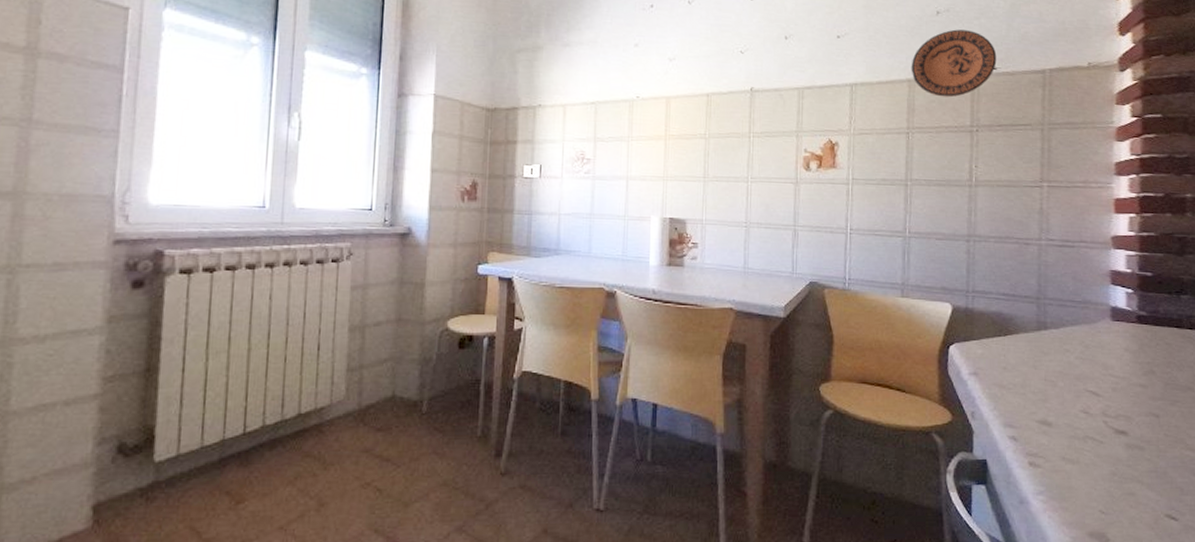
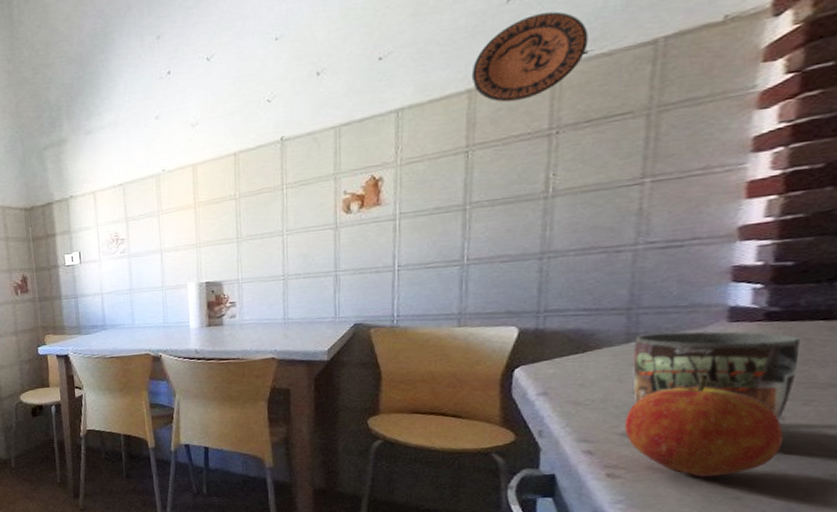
fruit: none [1041,368,1160,471] -> present [625,374,784,477]
mug: none [1044,324,1164,419] -> present [632,331,801,421]

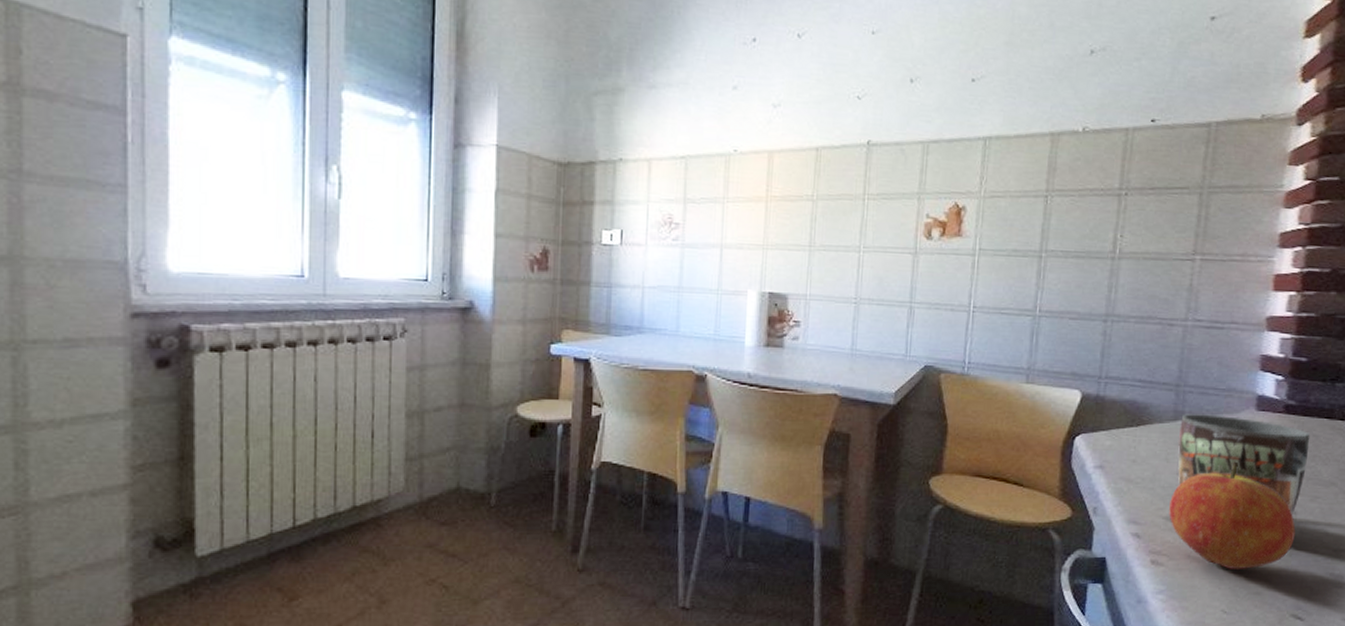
decorative plate: present [471,11,589,103] -> none [1055,72,1157,155]

